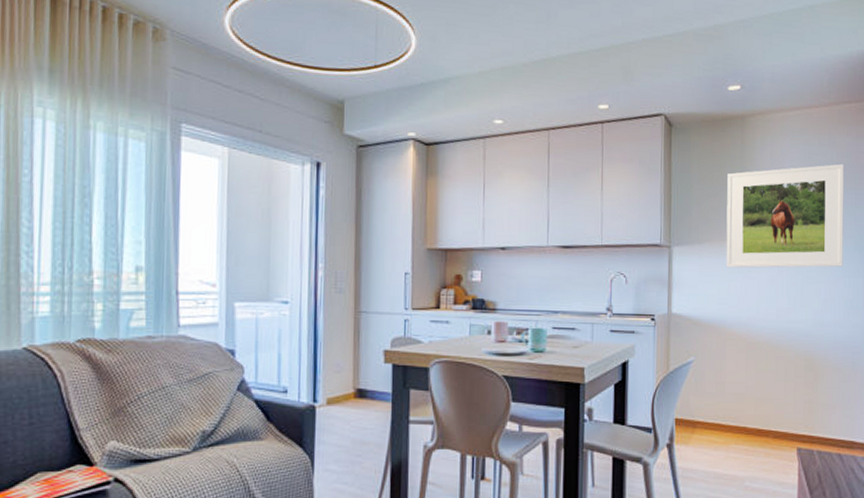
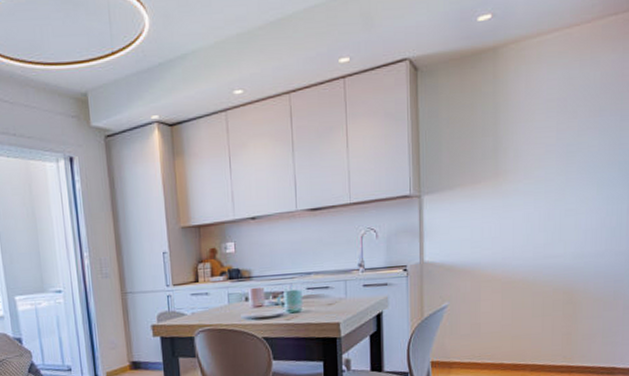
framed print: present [726,163,845,268] -> none [479,84,609,210]

